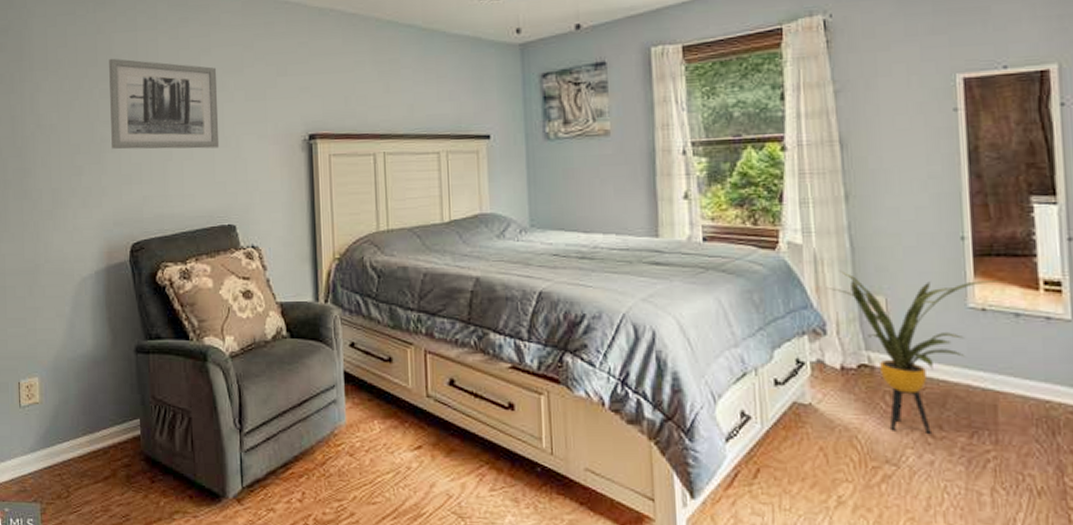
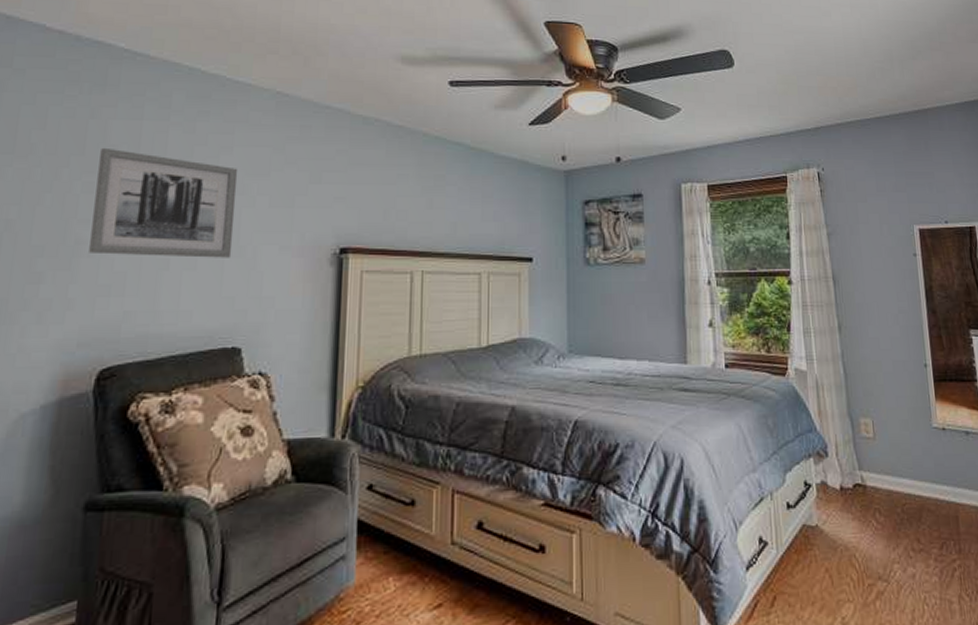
house plant: present [826,270,1002,435] -> none [826,394,955,549]

